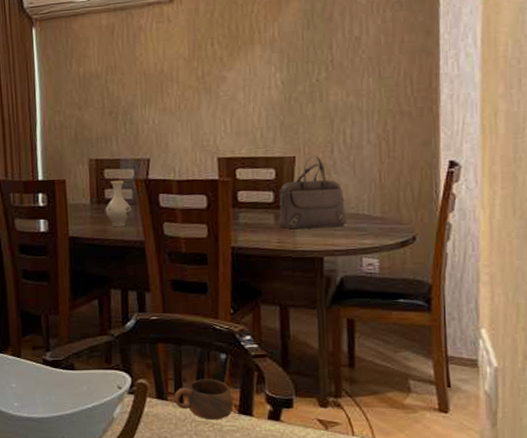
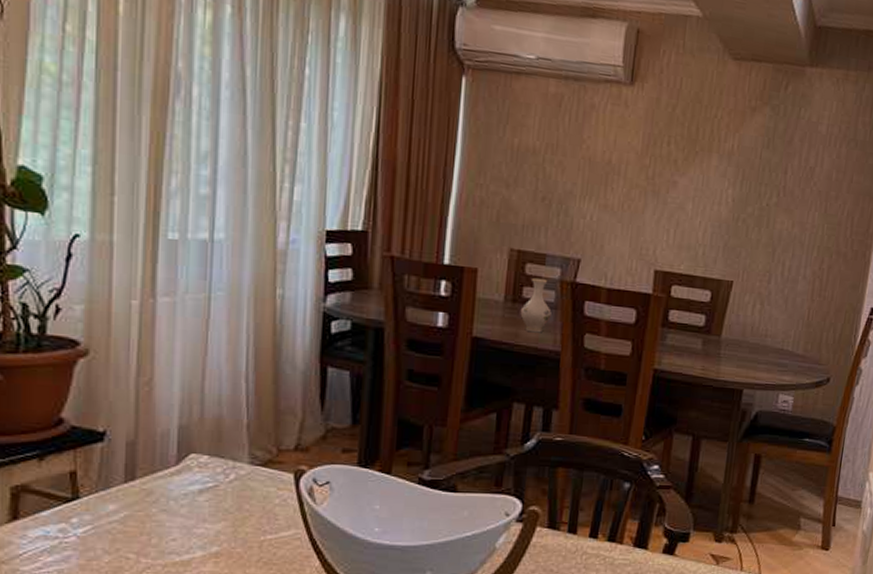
cup: present [174,379,233,420] -> none [567,508,630,553]
handbag: present [278,155,347,230] -> none [706,282,773,361]

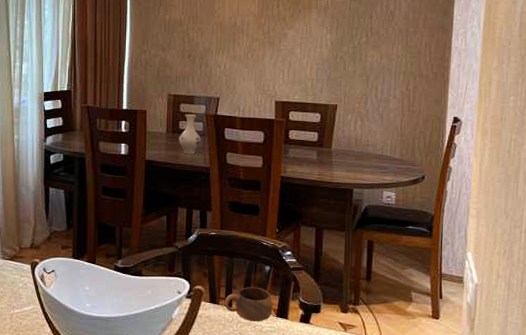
cup: none [567,508,630,553] -> present [224,287,273,322]

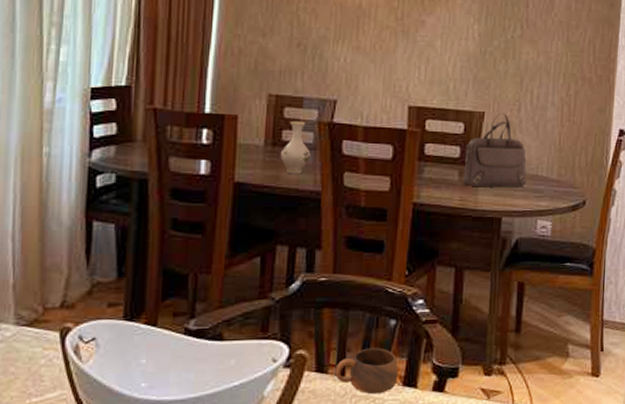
handbag: none [321,105,374,165] -> present [463,112,527,188]

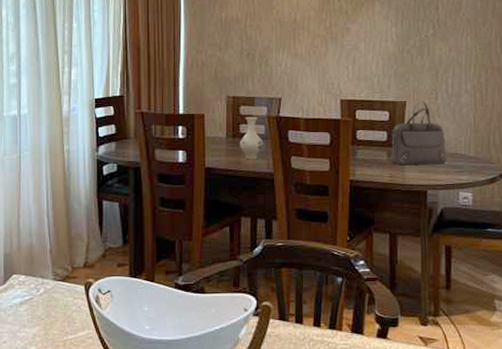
cup: present [335,348,399,395] -> none [294,301,347,339]

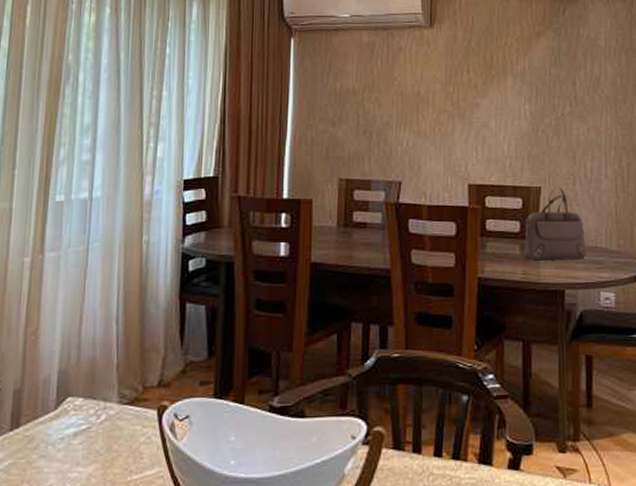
vase: present [239,116,263,160] -> none [352,202,380,253]

